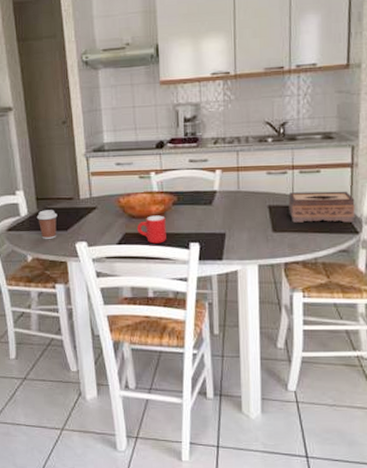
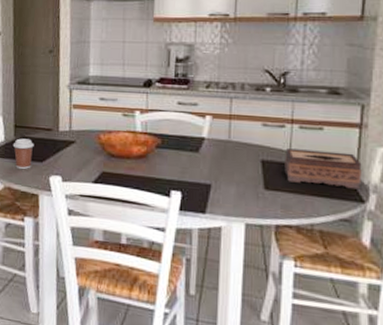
mug: present [136,215,166,244] -> none [115,156,147,187]

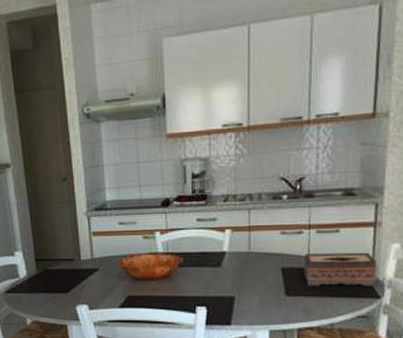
coffee cup: present [12,138,34,170] -> none [36,271,58,303]

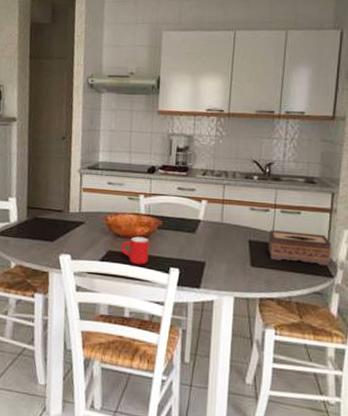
mug: none [140,277,171,307] -> present [120,236,149,265]

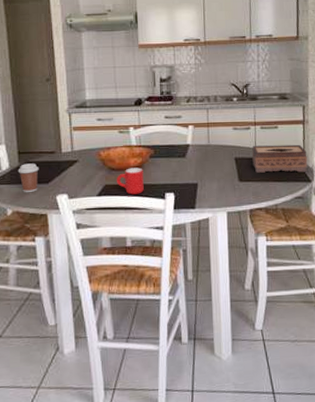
coffee cup: none [25,219,46,249] -> present [18,163,39,193]

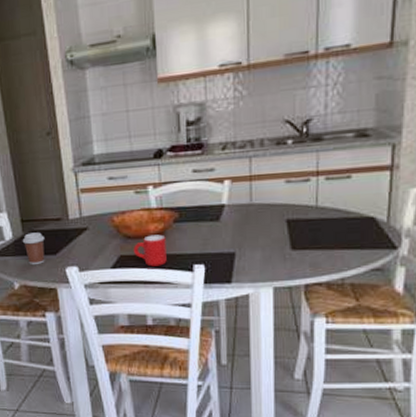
tissue box: present [252,144,308,173] -> none [311,199,394,238]

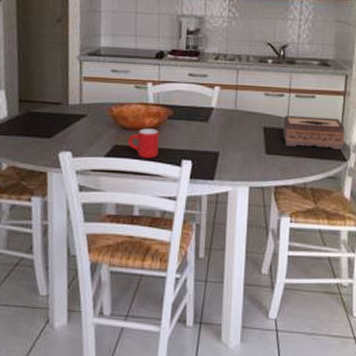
coffee cup: present [22,232,45,266] -> none [17,113,42,147]
tissue box: none [311,199,394,238] -> present [283,115,345,150]

